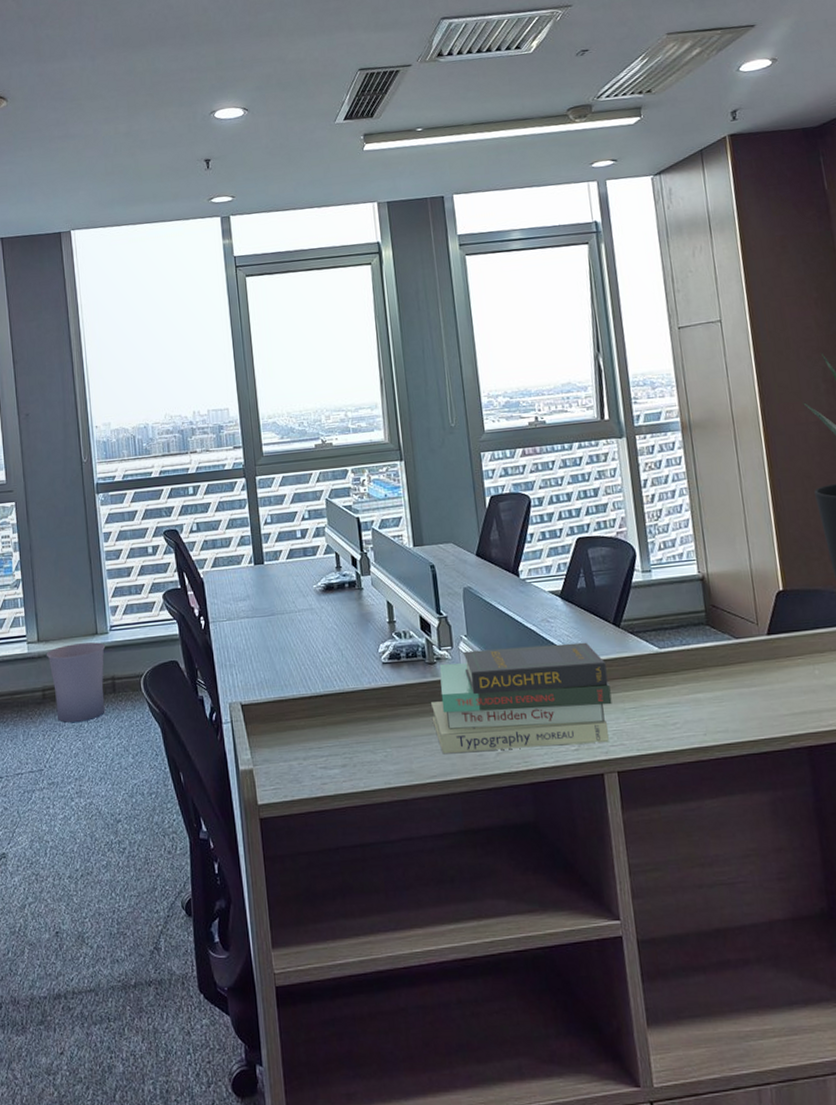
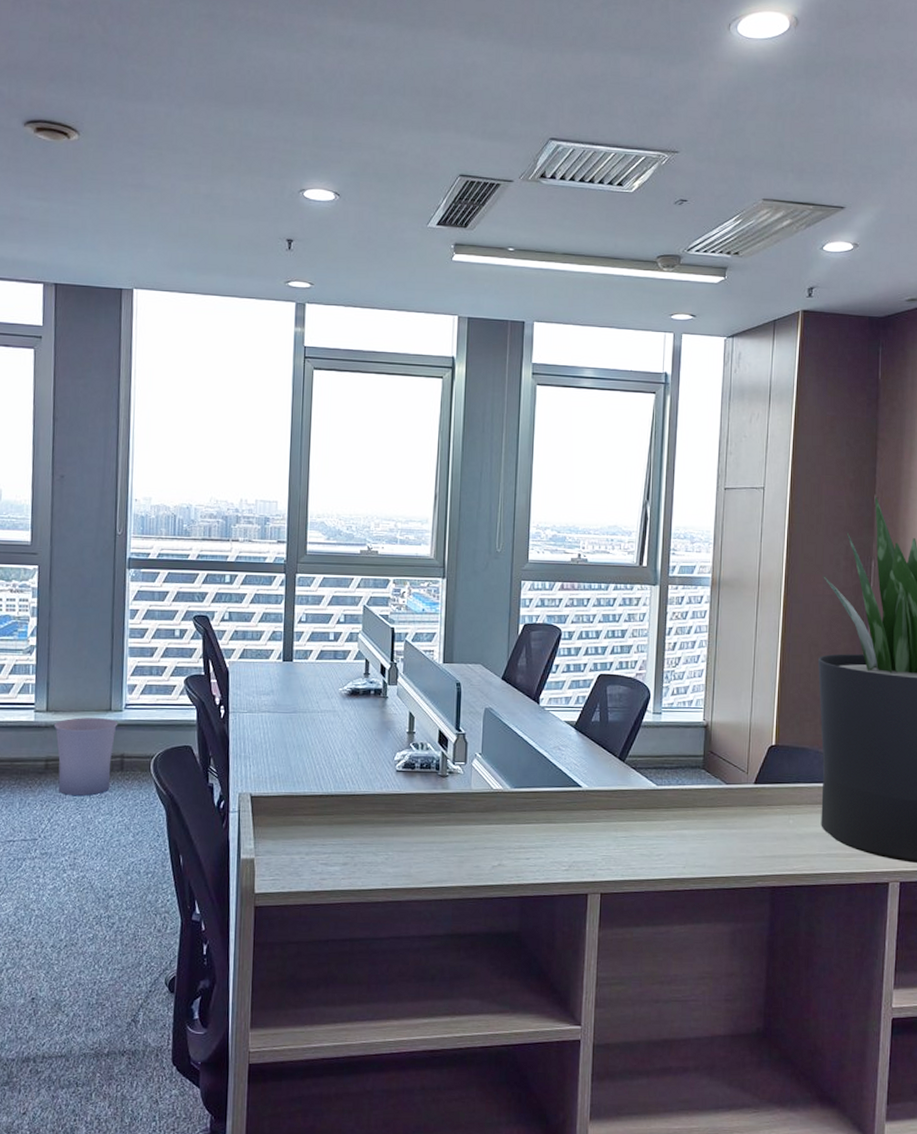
books: present [431,642,612,754] -> none [436,768,607,865]

